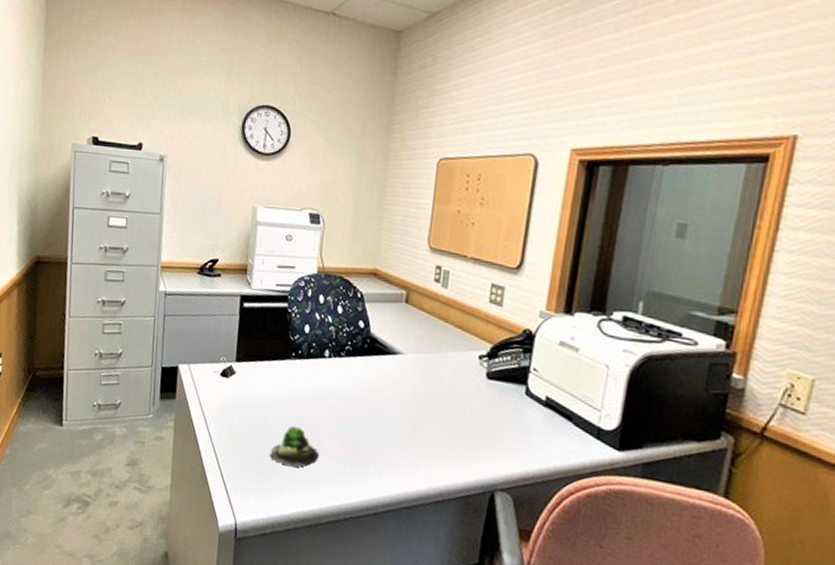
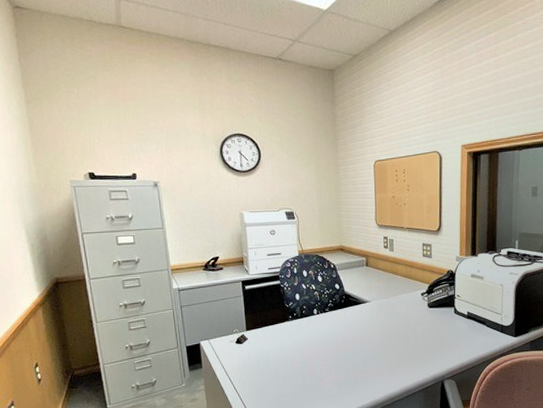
succulent plant: present [270,426,320,467] -> none [284,368,322,397]

